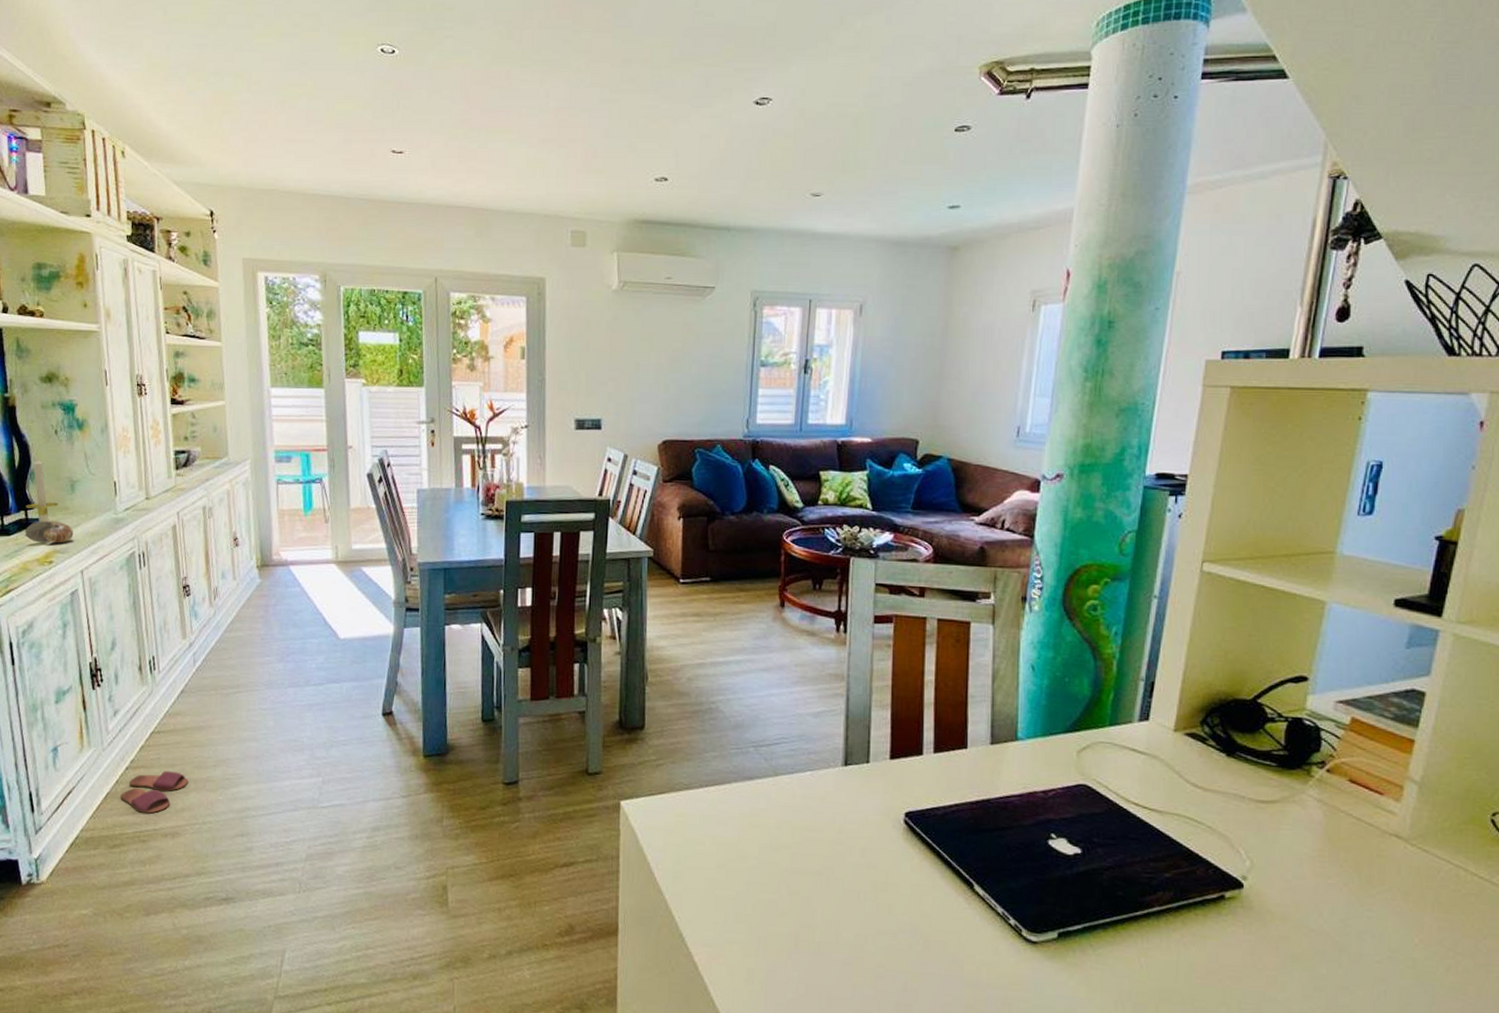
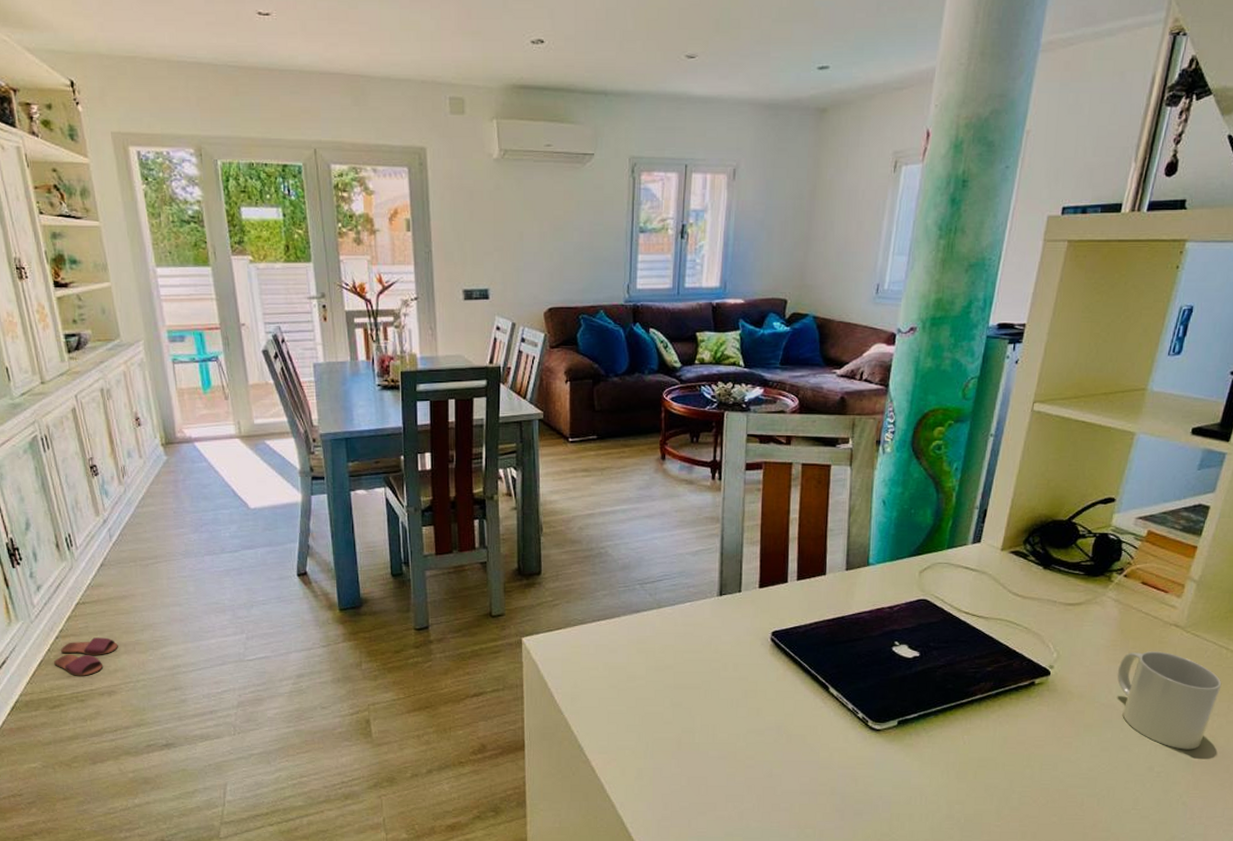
mug: none [1327,866,1463,998] -> present [1117,651,1222,750]

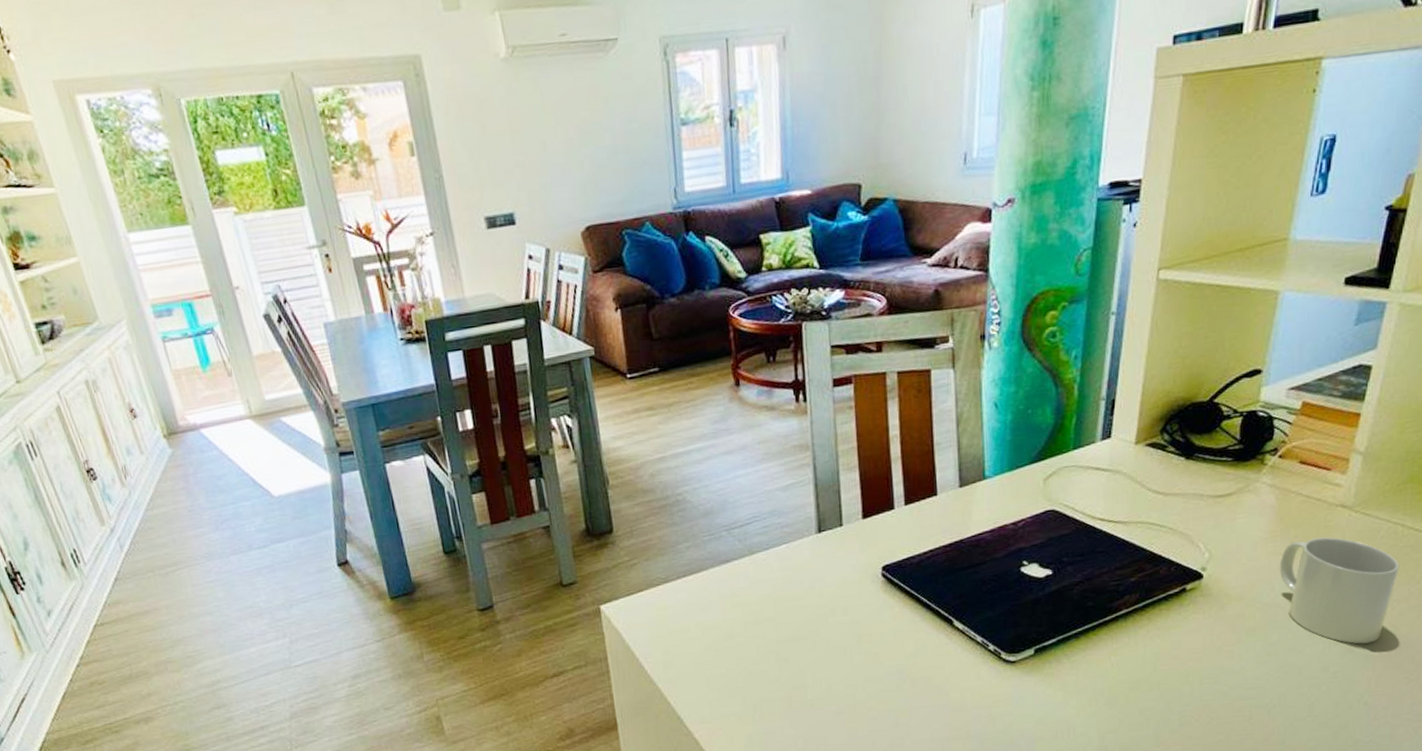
slippers: present [54,637,118,676] -> none [78,659,148,706]

